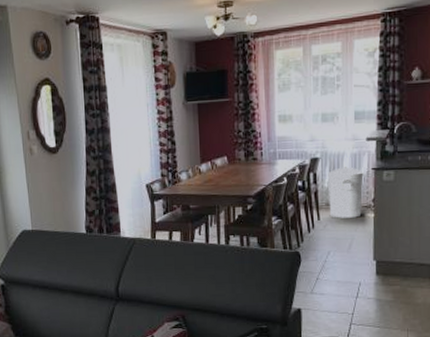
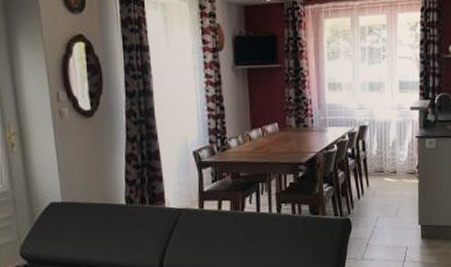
trash can: present [328,166,364,218] -> none [376,133,409,185]

